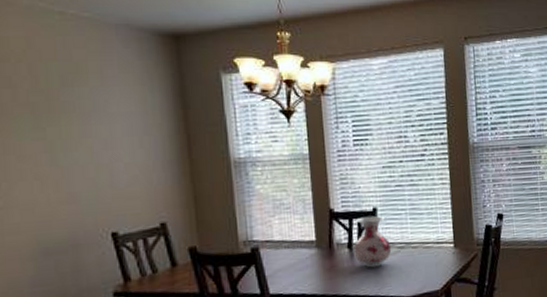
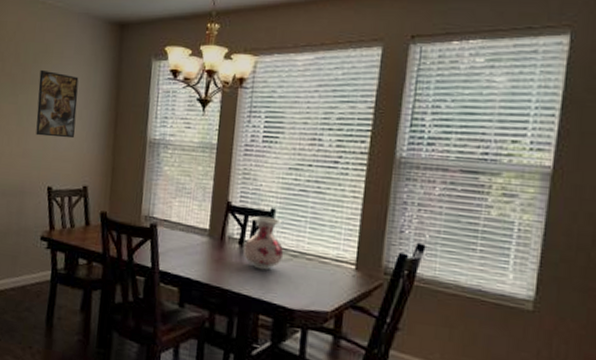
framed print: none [73,94,138,175] -> present [35,69,79,139]

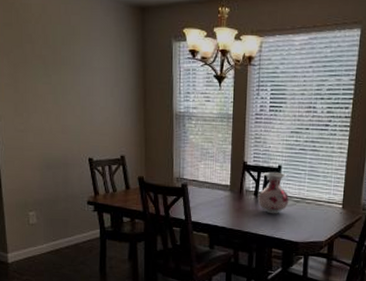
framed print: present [35,69,79,139] -> none [70,51,109,114]

